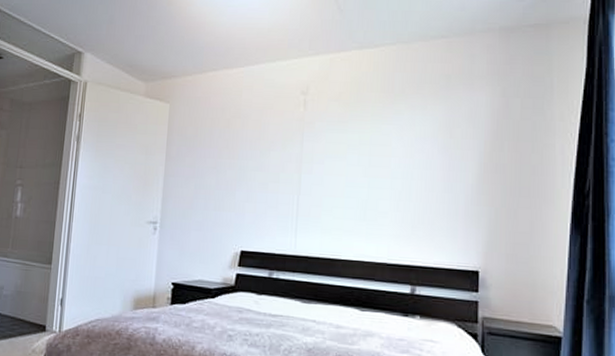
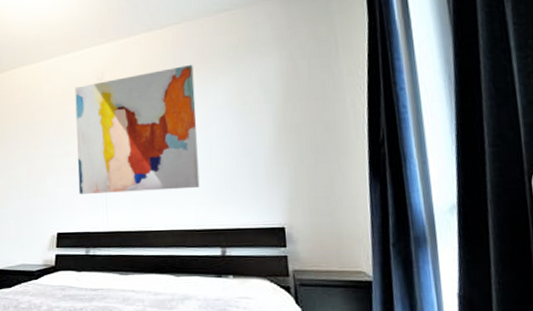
wall art: none [268,89,403,220] -> present [74,65,200,194]

